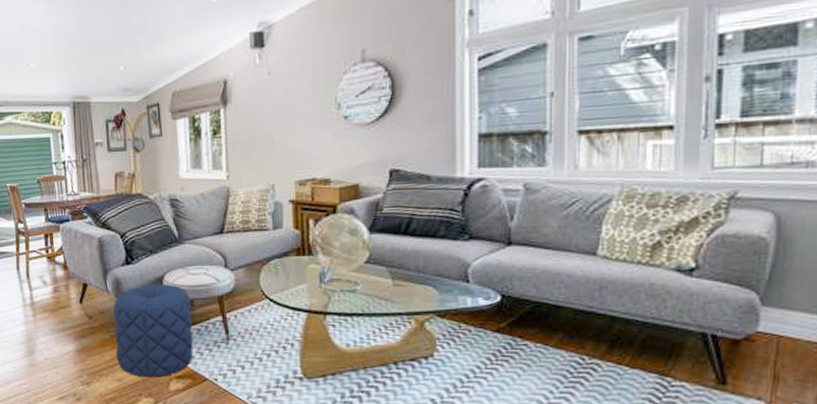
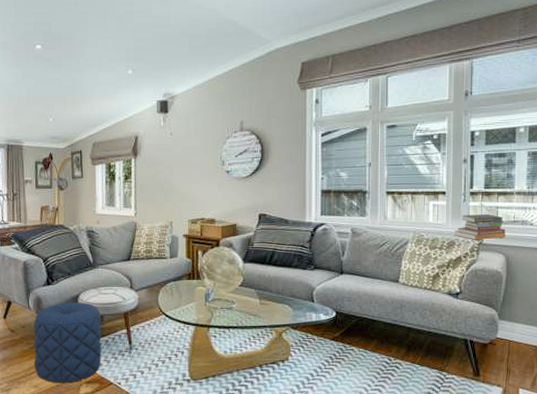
books: none [688,154,776,193] -> present [455,214,506,240]

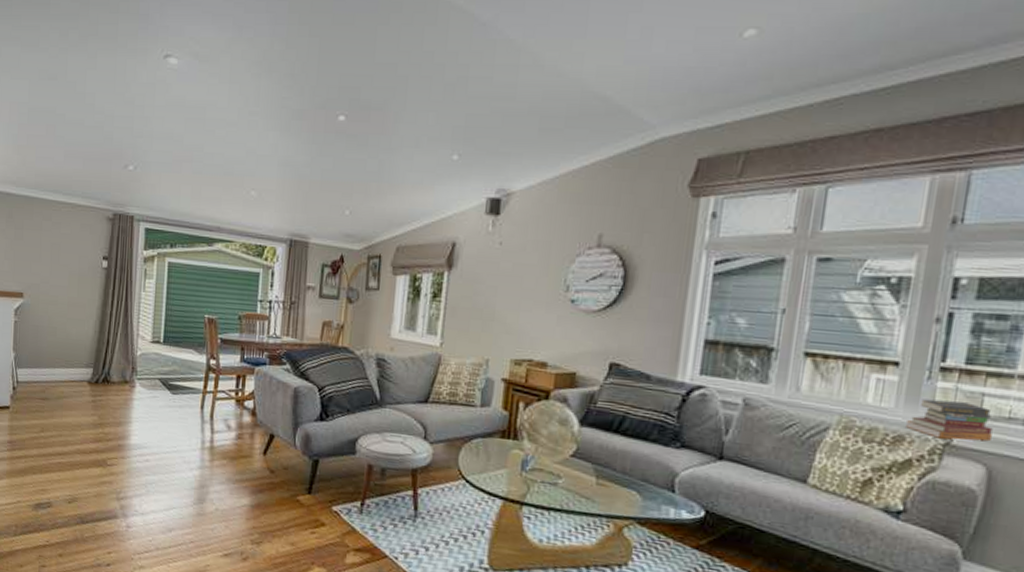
pouf: present [33,302,102,384] -> none [293,445,383,547]

